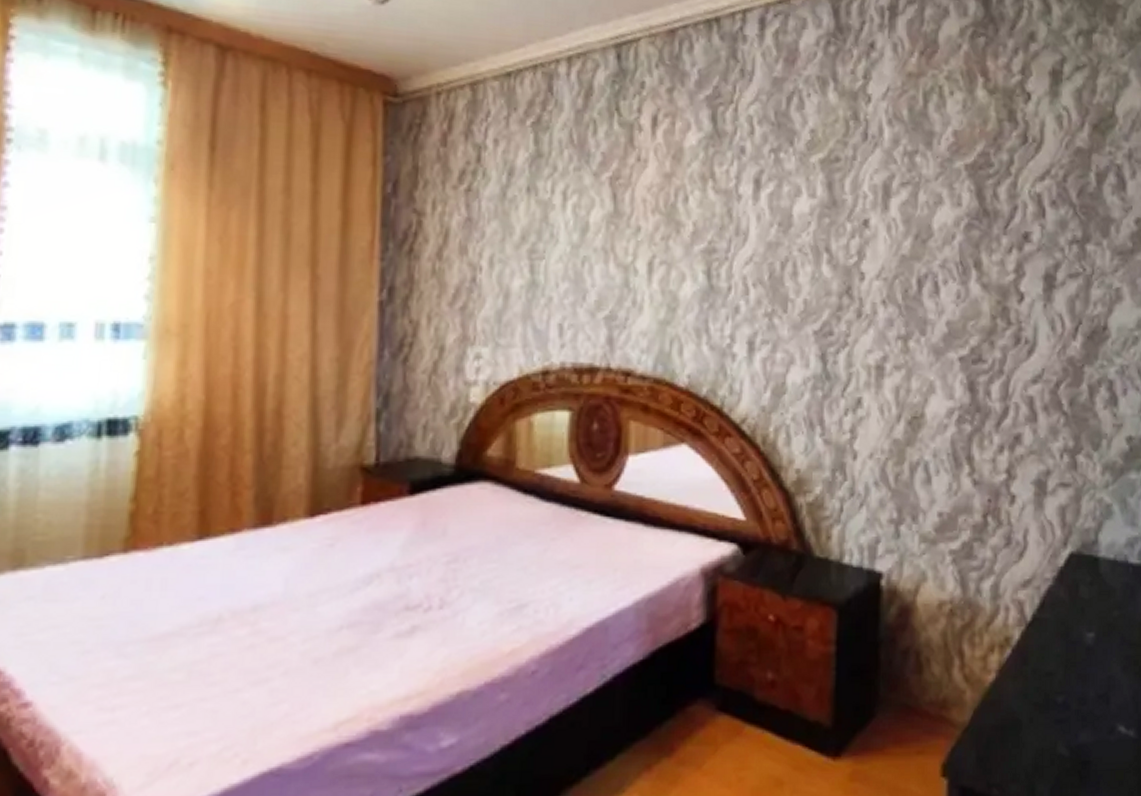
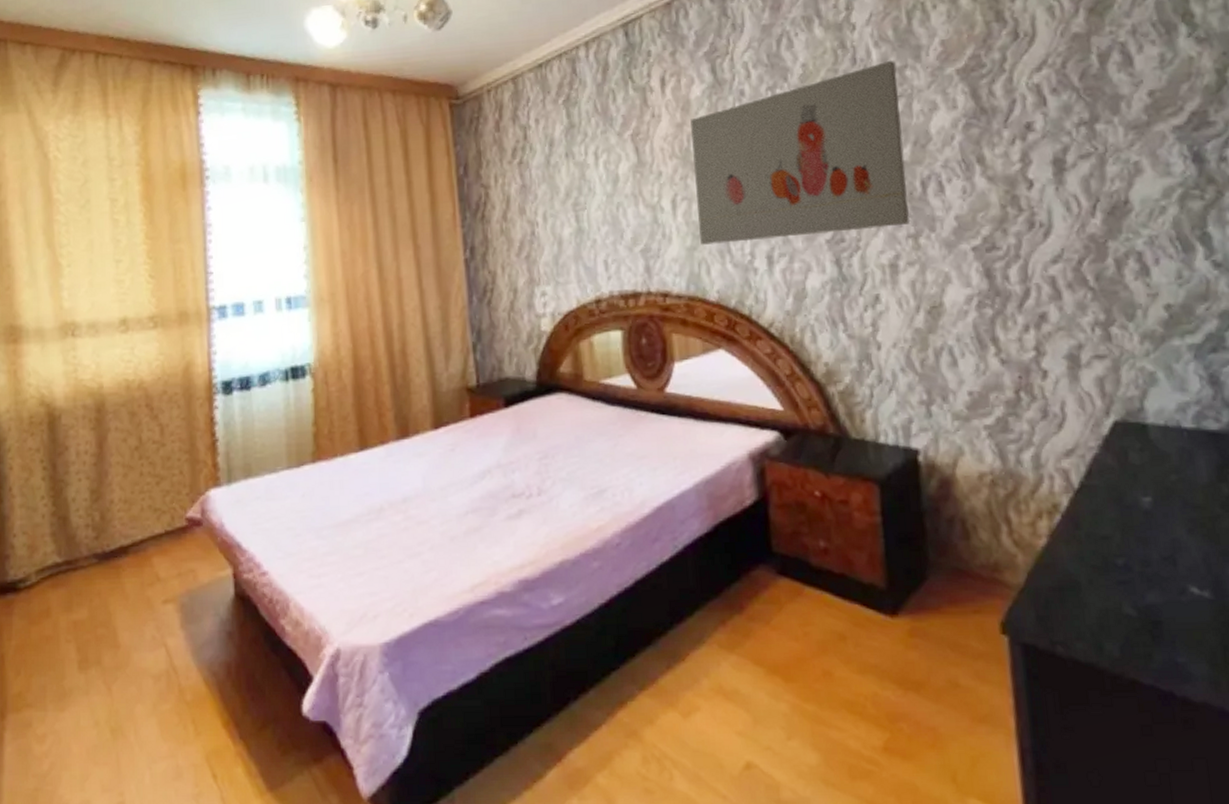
wall art: none [676,142,907,325] -> present [690,60,911,246]

